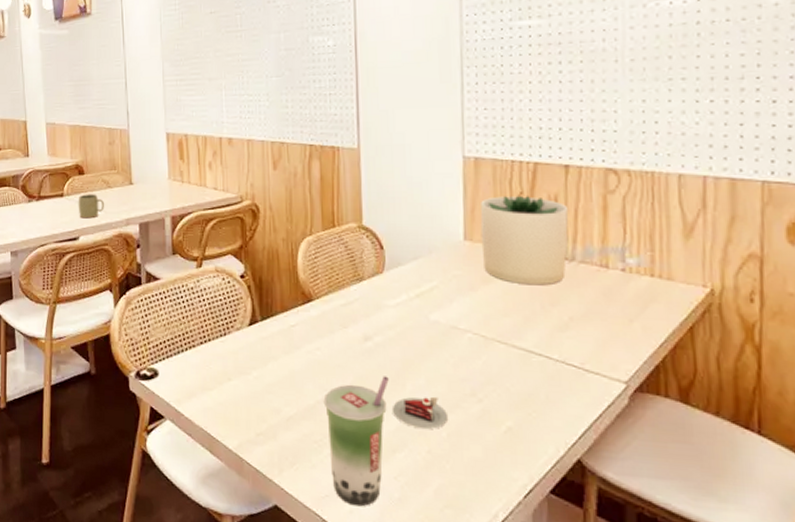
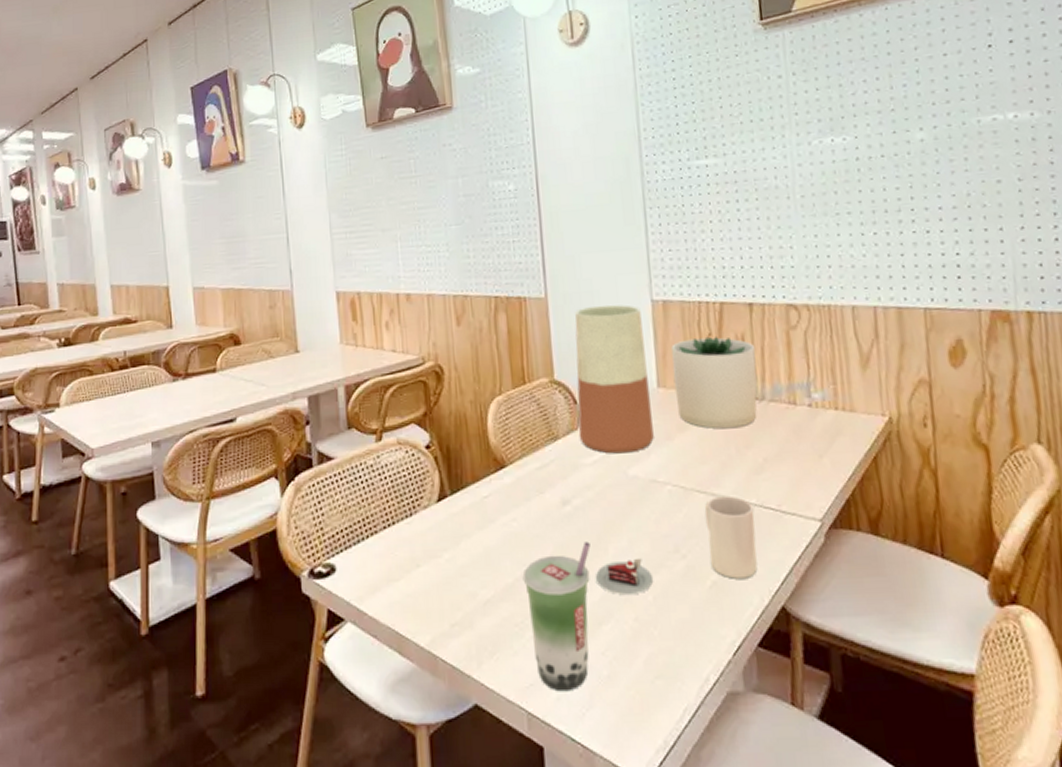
mug: present [78,194,105,219] -> none [234,366,267,396]
vase: none [383,158,457,299] -> present [575,304,654,454]
cup: none [504,348,556,429] -> present [704,495,758,579]

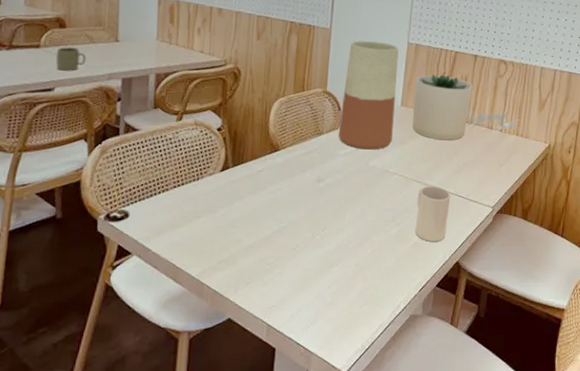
mug: none [234,366,267,396] -> present [55,47,87,71]
beverage cup: present [522,541,591,692] -> none [279,209,333,311]
cake slice: present [596,557,653,596] -> none [333,223,373,248]

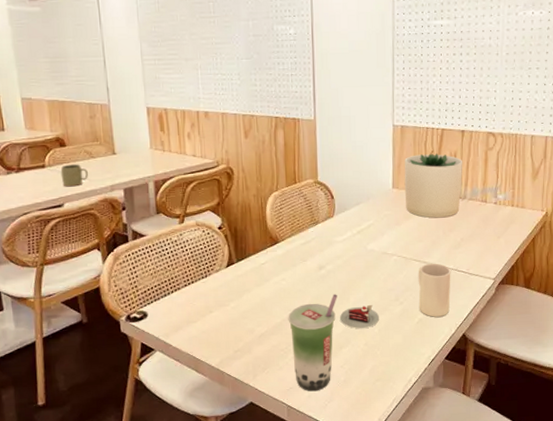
beverage cup: none [279,209,333,311] -> present [288,294,337,392]
cake slice: none [333,223,373,248] -> present [340,304,379,329]
vase: present [338,40,399,150] -> none [333,127,387,234]

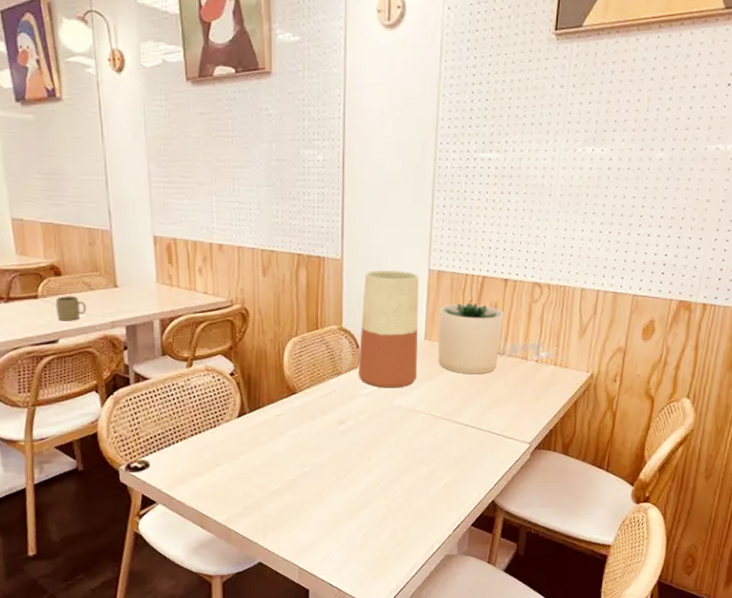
beverage cup: present [288,294,337,392] -> none [303,452,358,554]
vase: none [333,127,387,234] -> present [358,269,419,388]
cake slice: present [340,304,379,329] -> none [360,464,402,490]
cup: present [418,263,451,317] -> none [446,423,484,481]

